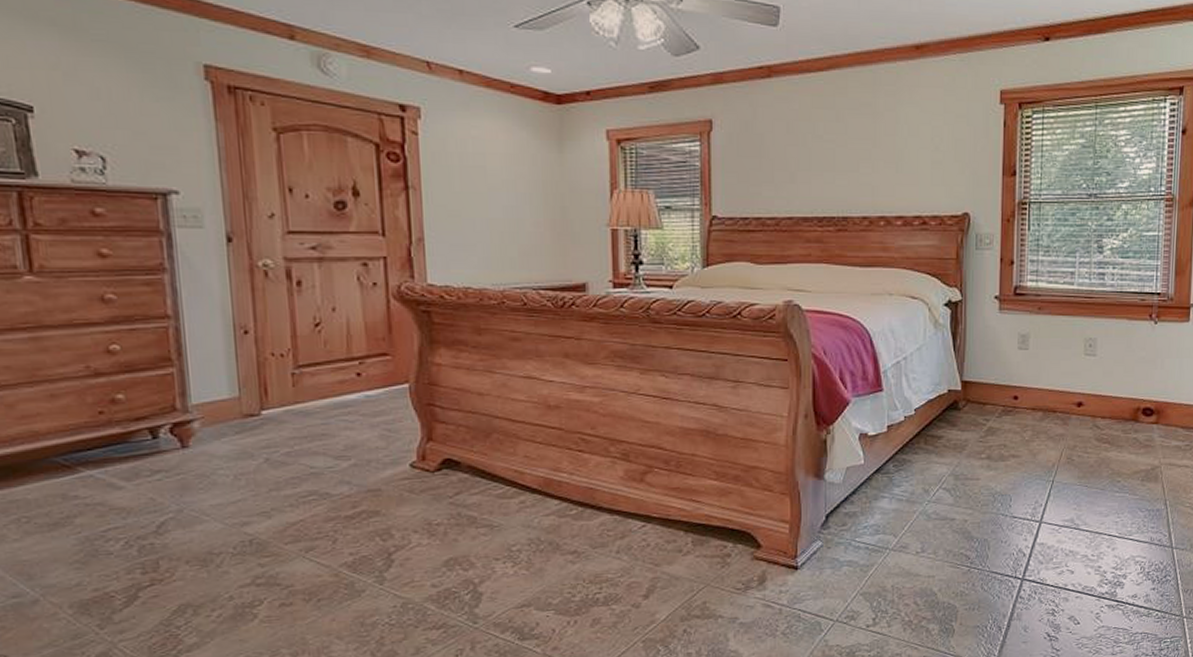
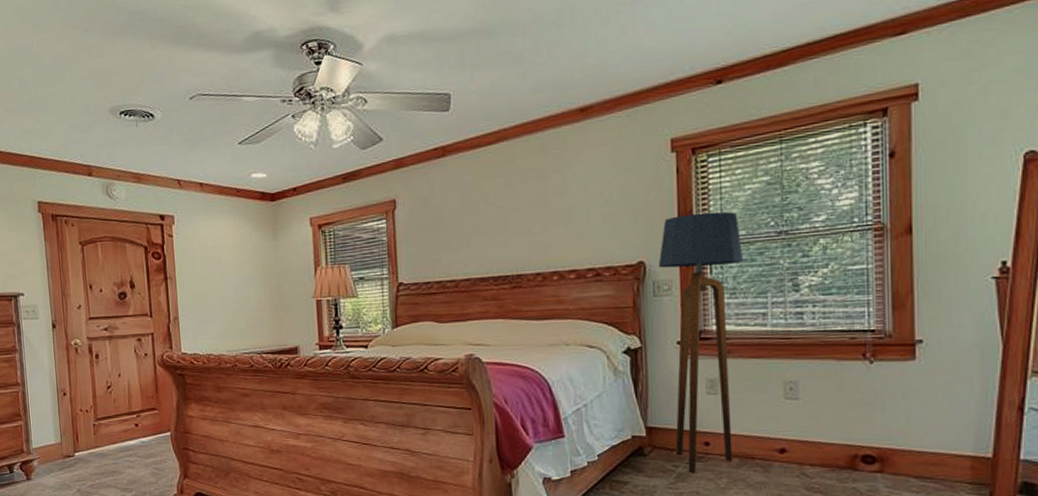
floor lamp: none [982,168,1059,426] -> present [658,211,744,473]

